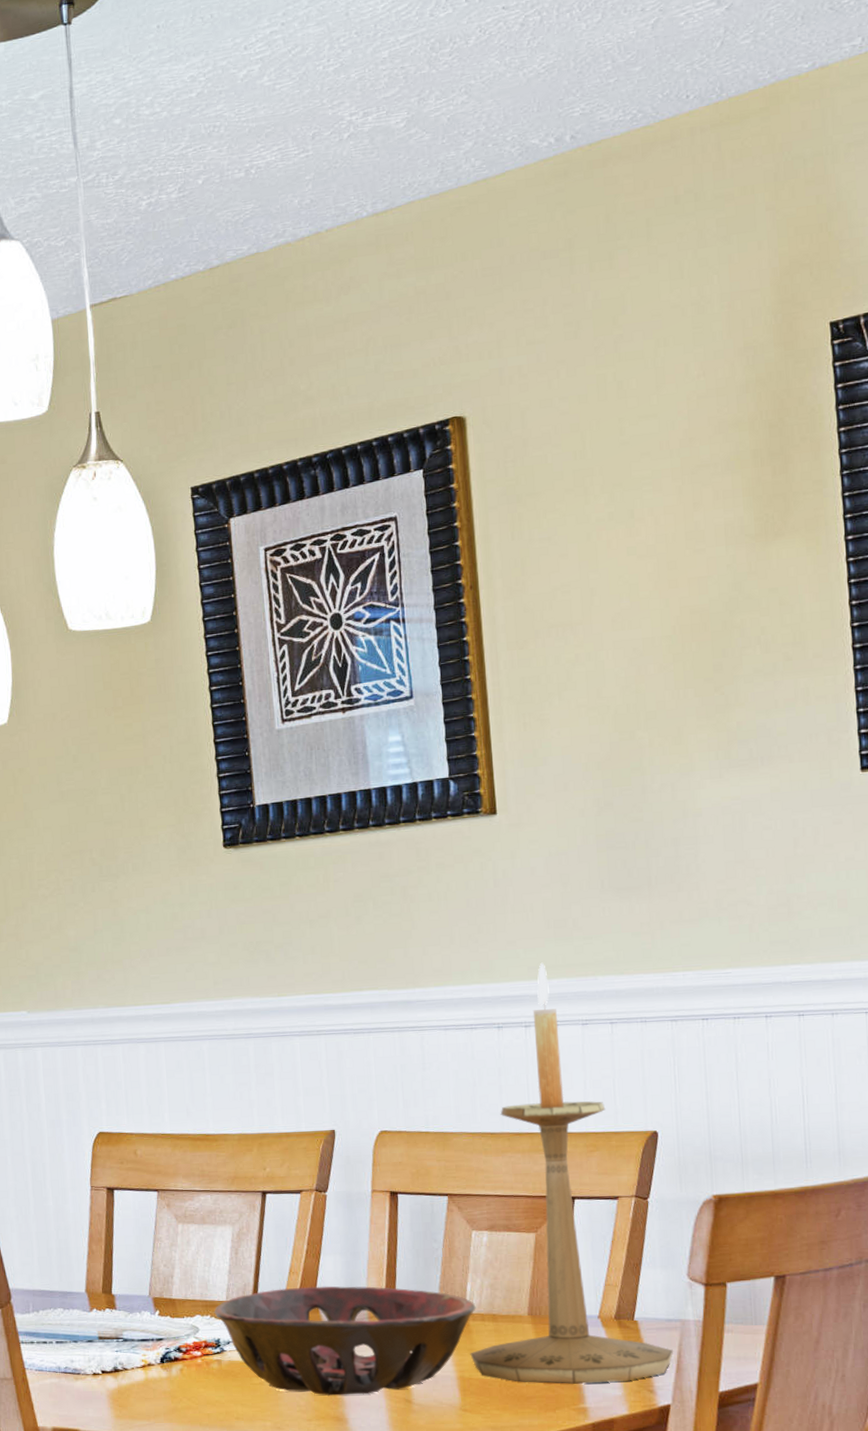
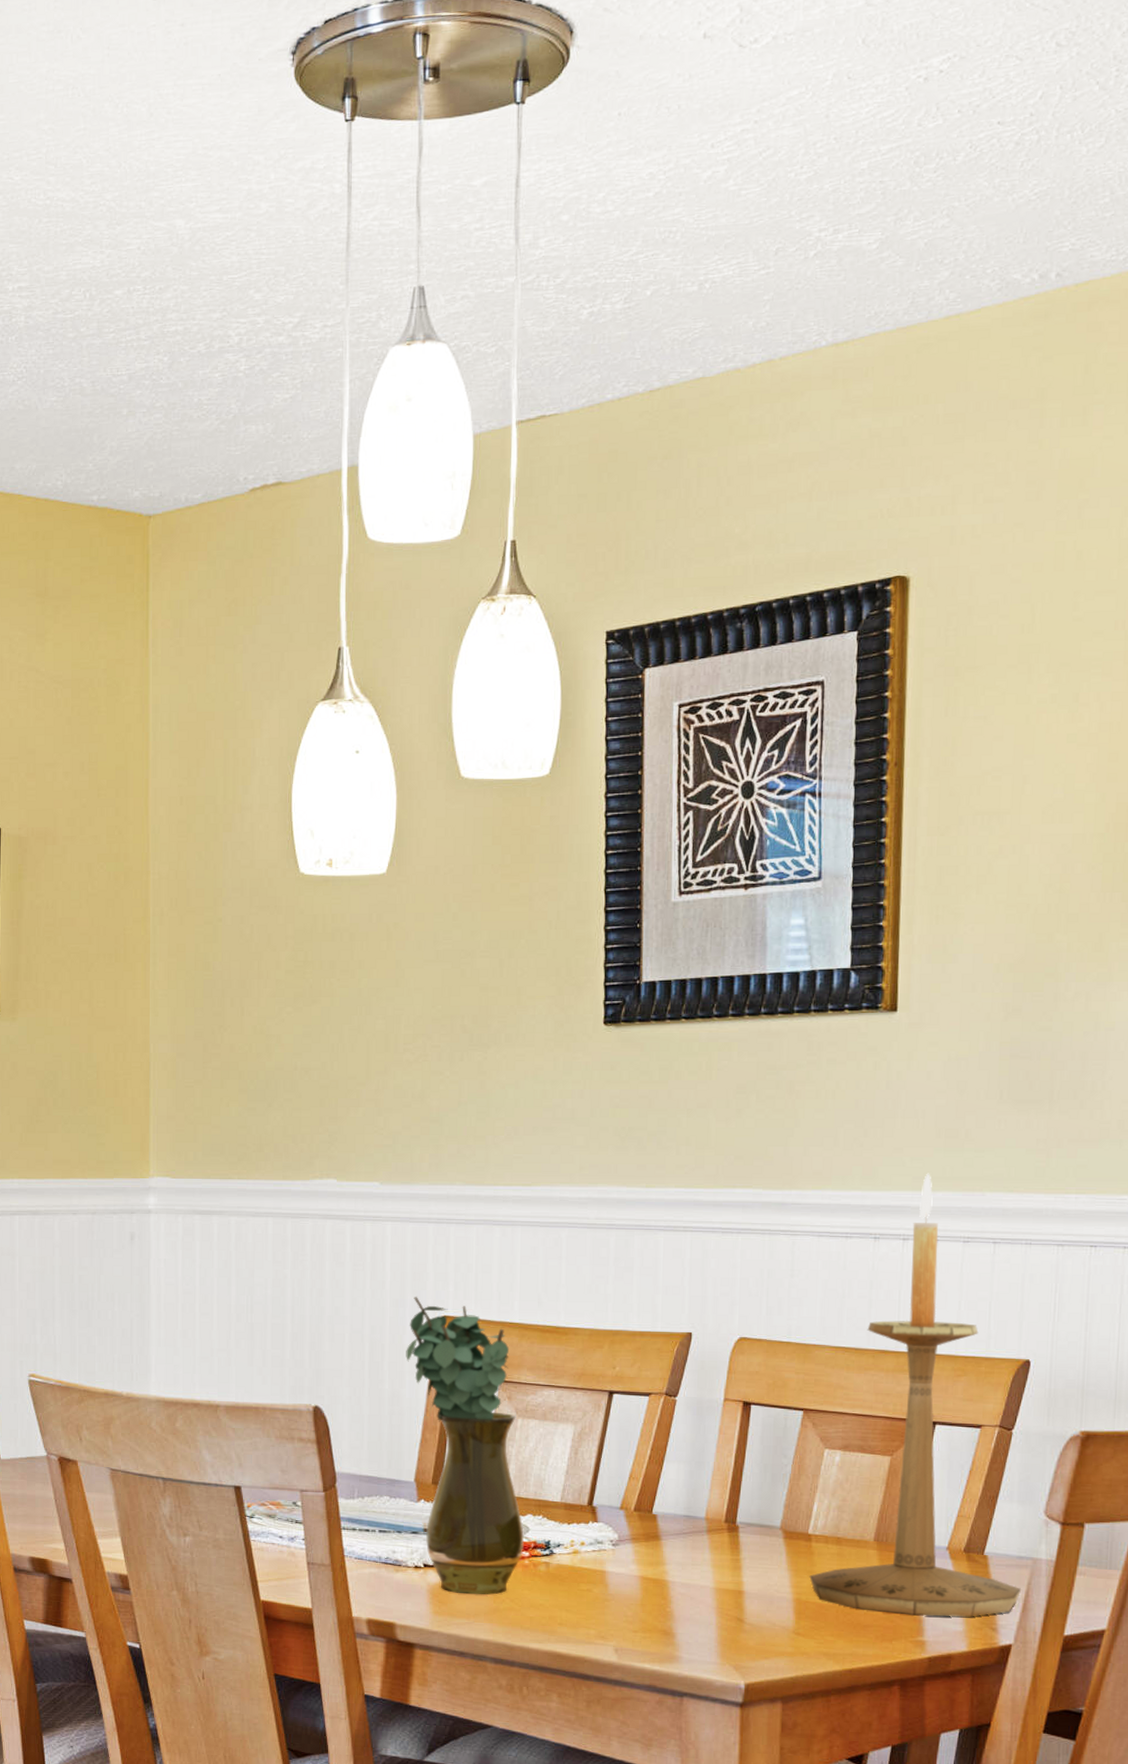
vase: none [66,1115,195,1397] -> present [406,1296,524,1595]
decorative bowl: present [214,1286,476,1396] -> none [547,1493,821,1610]

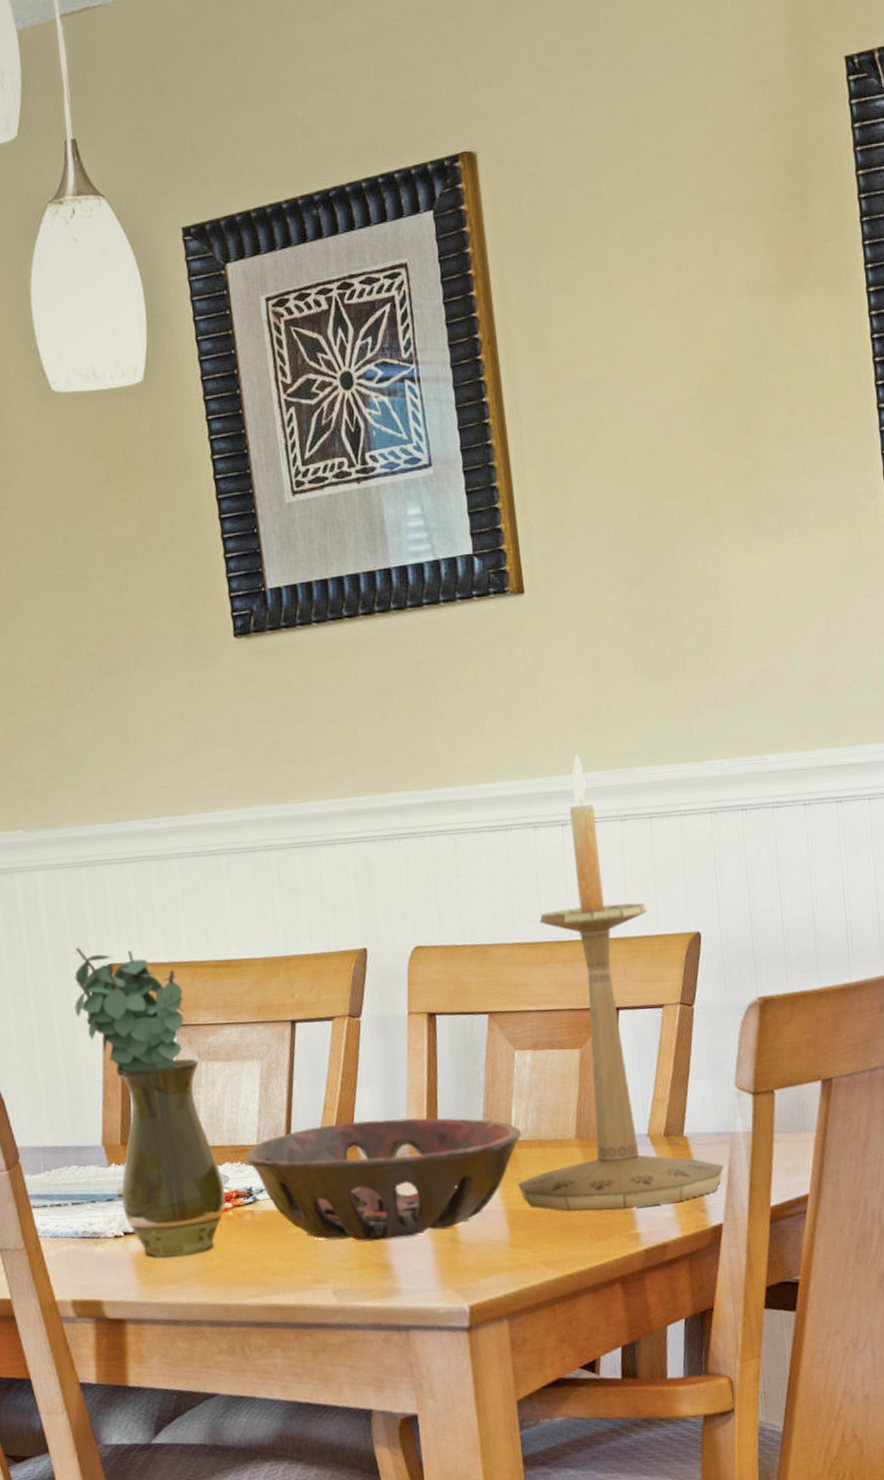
decorative bowl: none [547,1493,821,1610] -> present [244,1117,522,1241]

